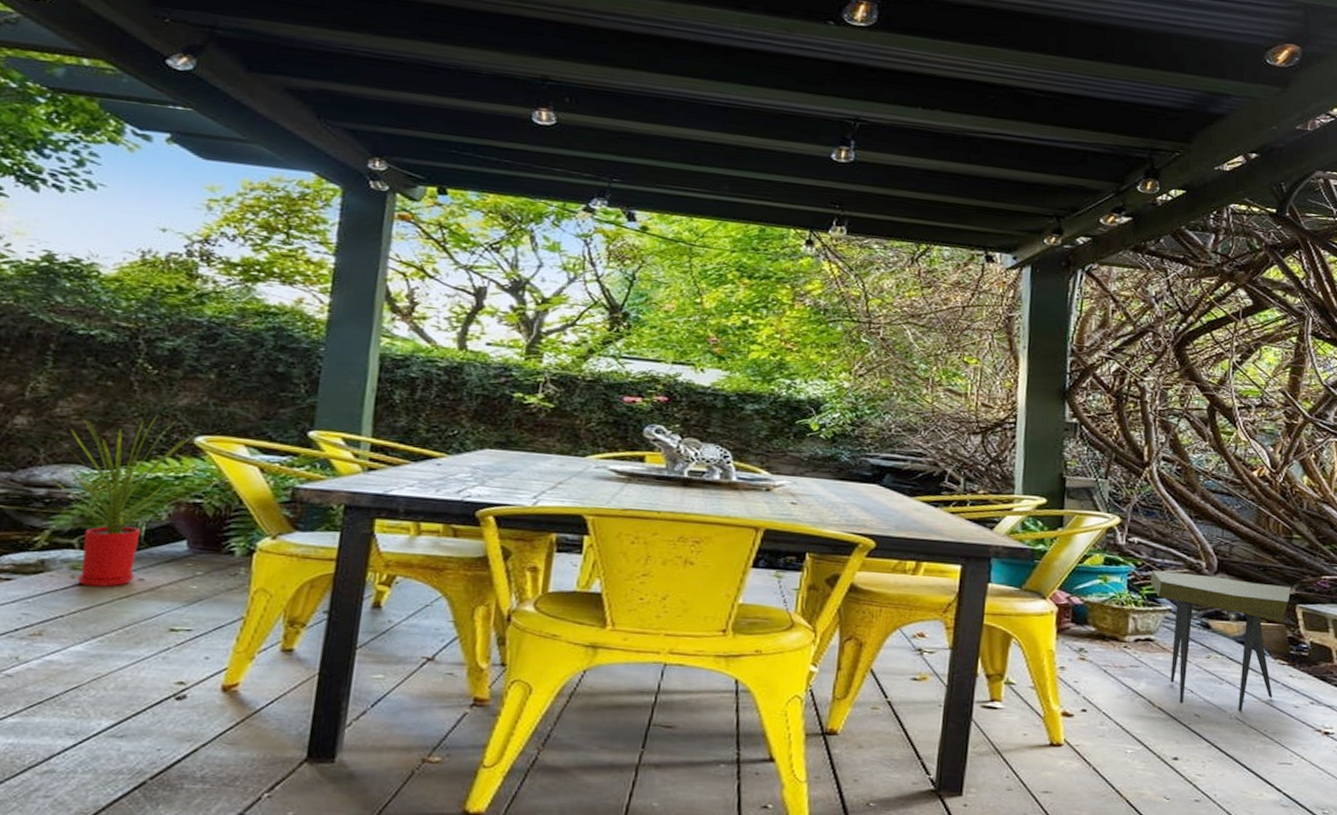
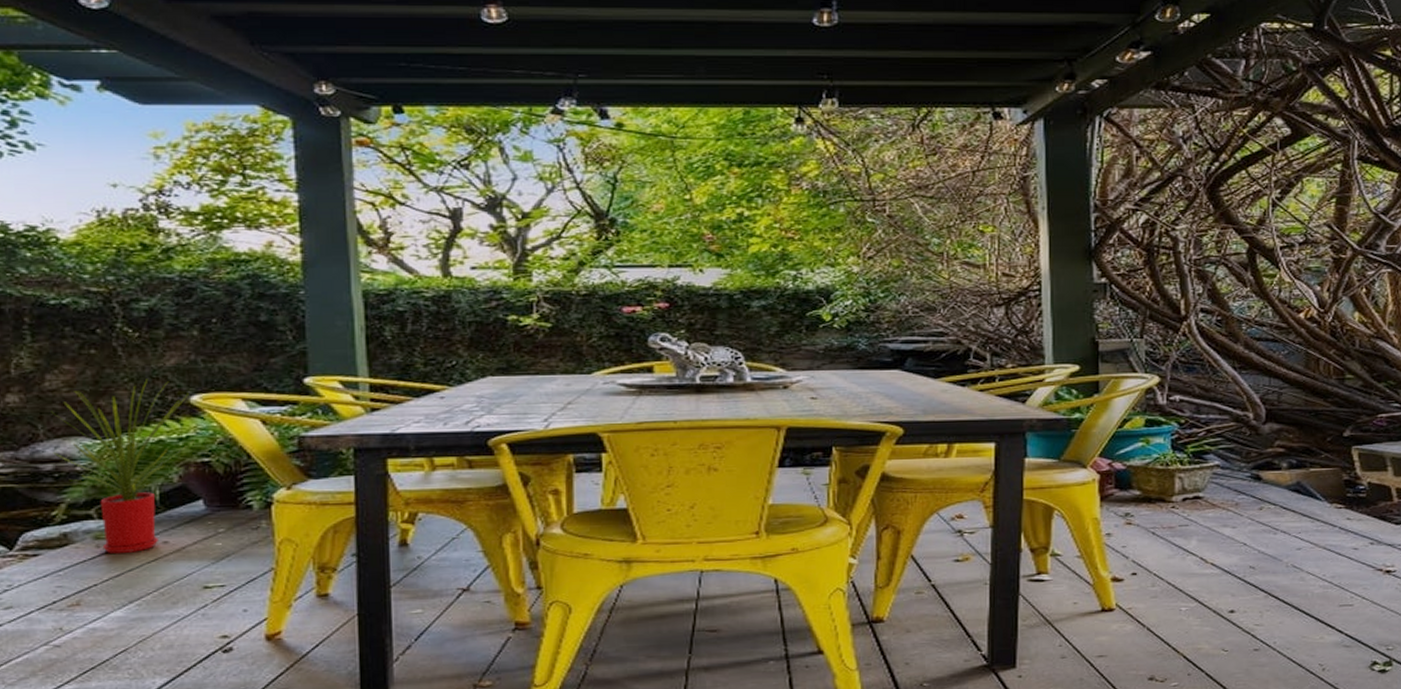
side table: present [1150,570,1291,712] -> none [1195,426,1345,560]

